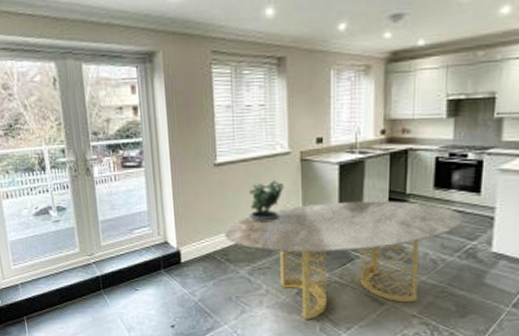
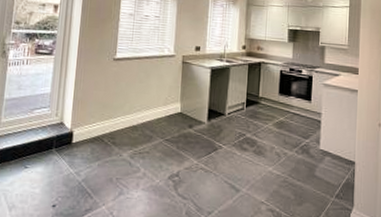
dining table: present [223,200,463,320] -> none [113,99,299,203]
potted plant: present [248,181,285,223] -> none [137,77,168,112]

